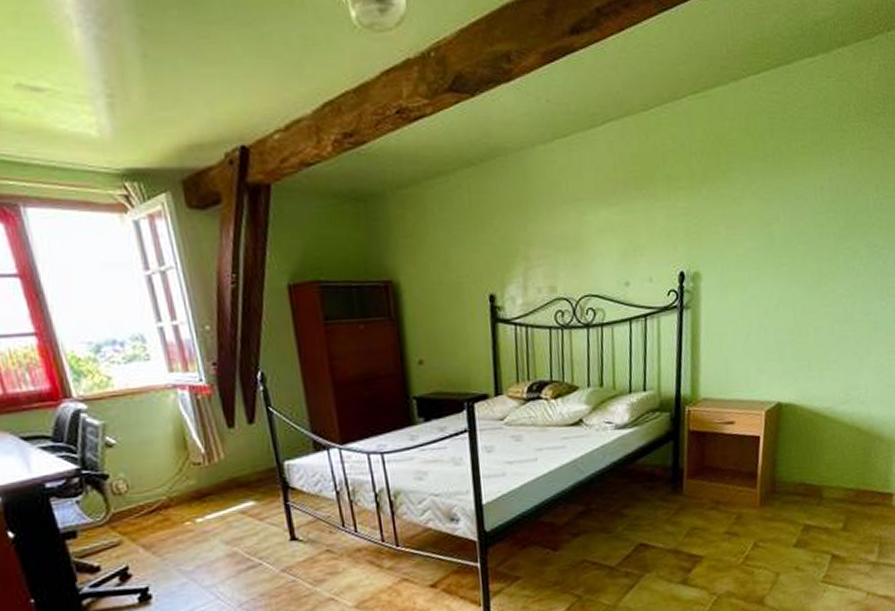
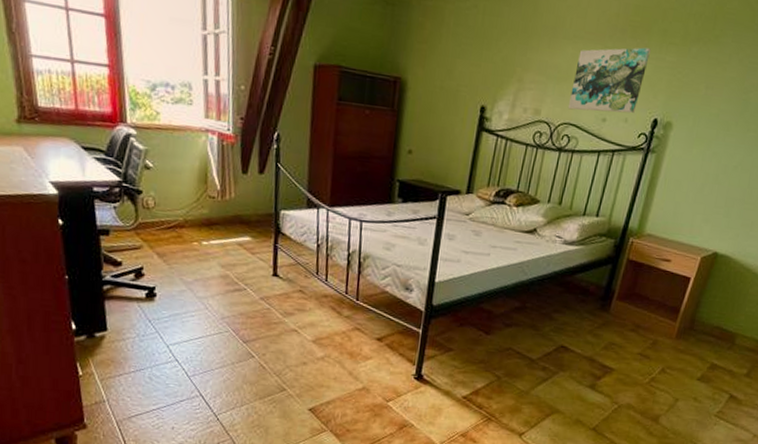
wall art: none [583,197,659,280] -> present [567,47,651,114]

